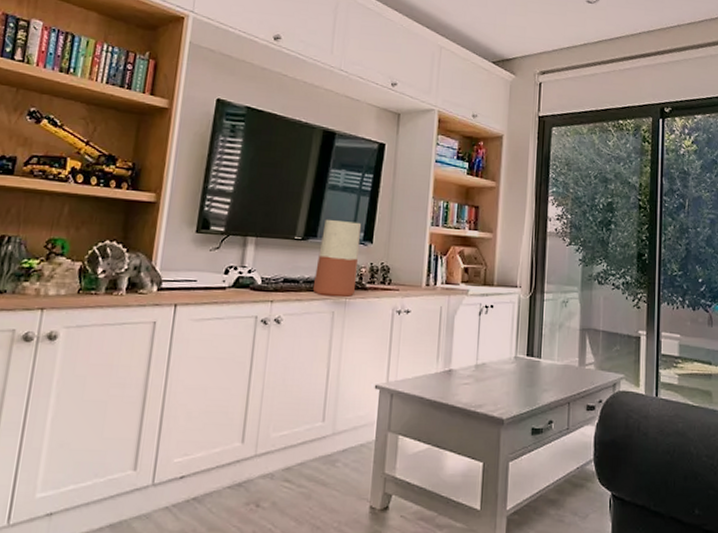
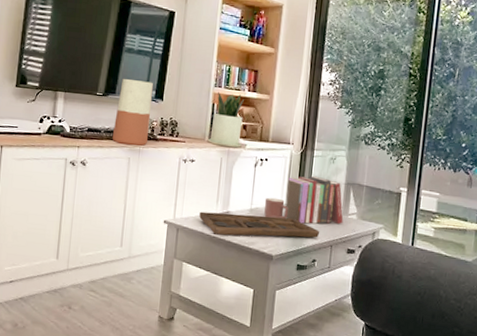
decorative tray: none [417,371,556,399] -> present [199,211,320,238]
planter: none [424,230,466,295] -> present [207,91,245,148]
mug: none [491,350,519,375] -> present [263,197,289,219]
books: none [516,322,580,379] -> present [285,175,344,225]

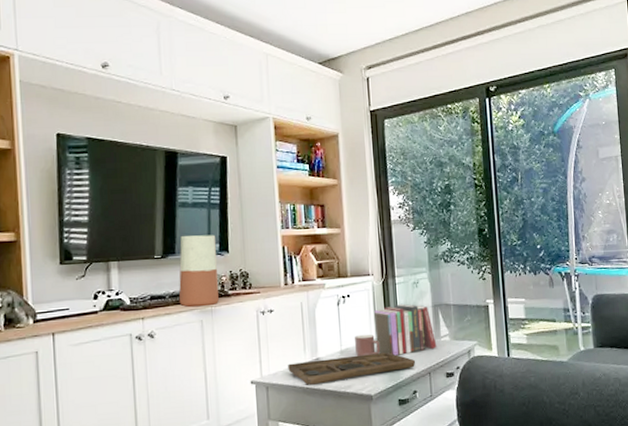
planter: present [207,91,245,148] -> none [283,233,320,291]

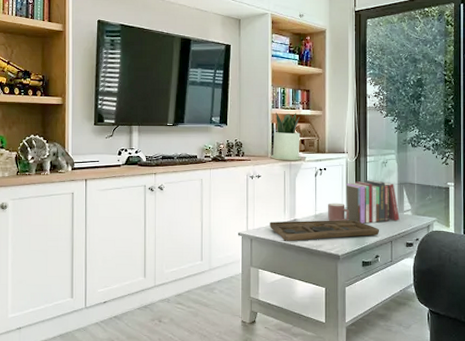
vase: present [178,234,219,307] -> none [184,108,218,168]
planter: none [283,233,320,291] -> present [270,112,301,161]

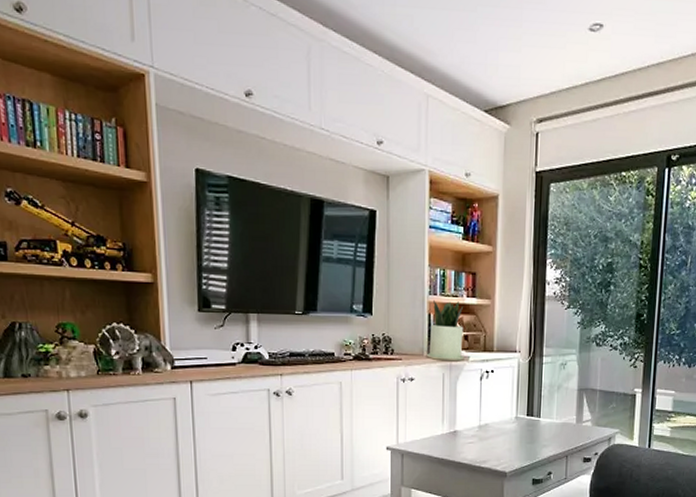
decorative tray: present [270,219,380,241] -> none [425,431,554,456]
mug: present [327,203,350,221] -> none [493,411,520,433]
books: present [346,179,400,224] -> none [516,384,578,436]

